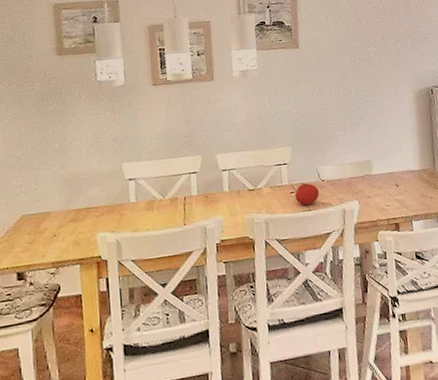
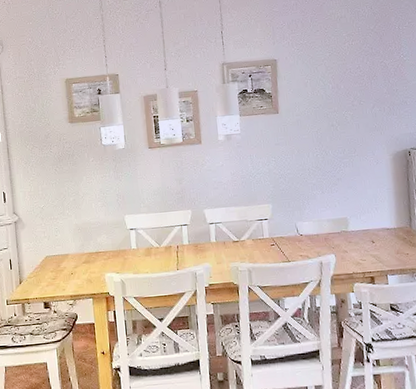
fruit: present [294,182,319,206] -> none [275,236,298,258]

